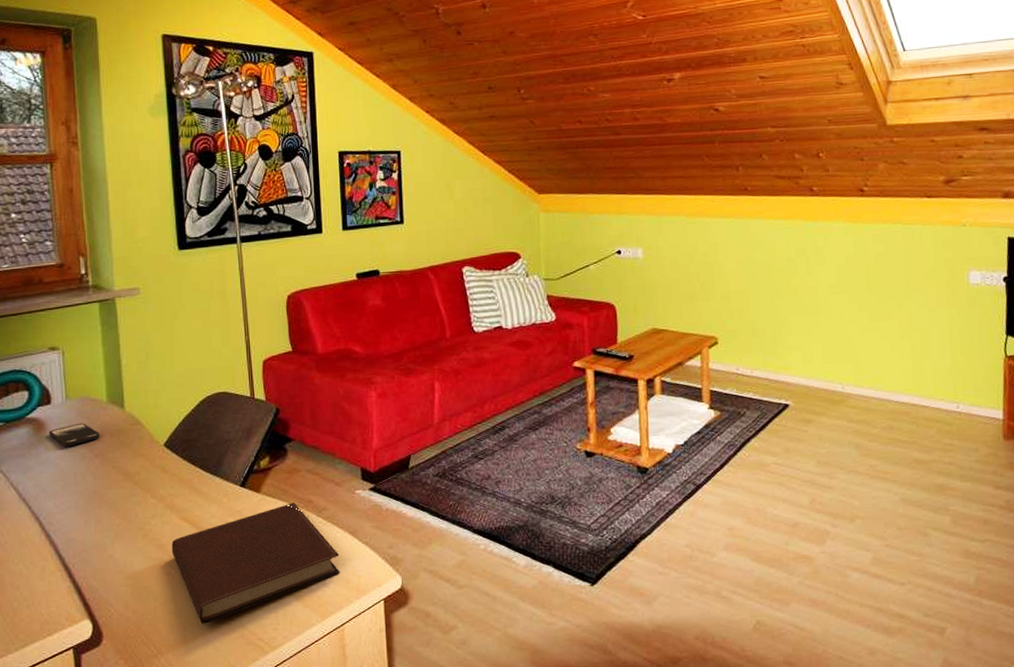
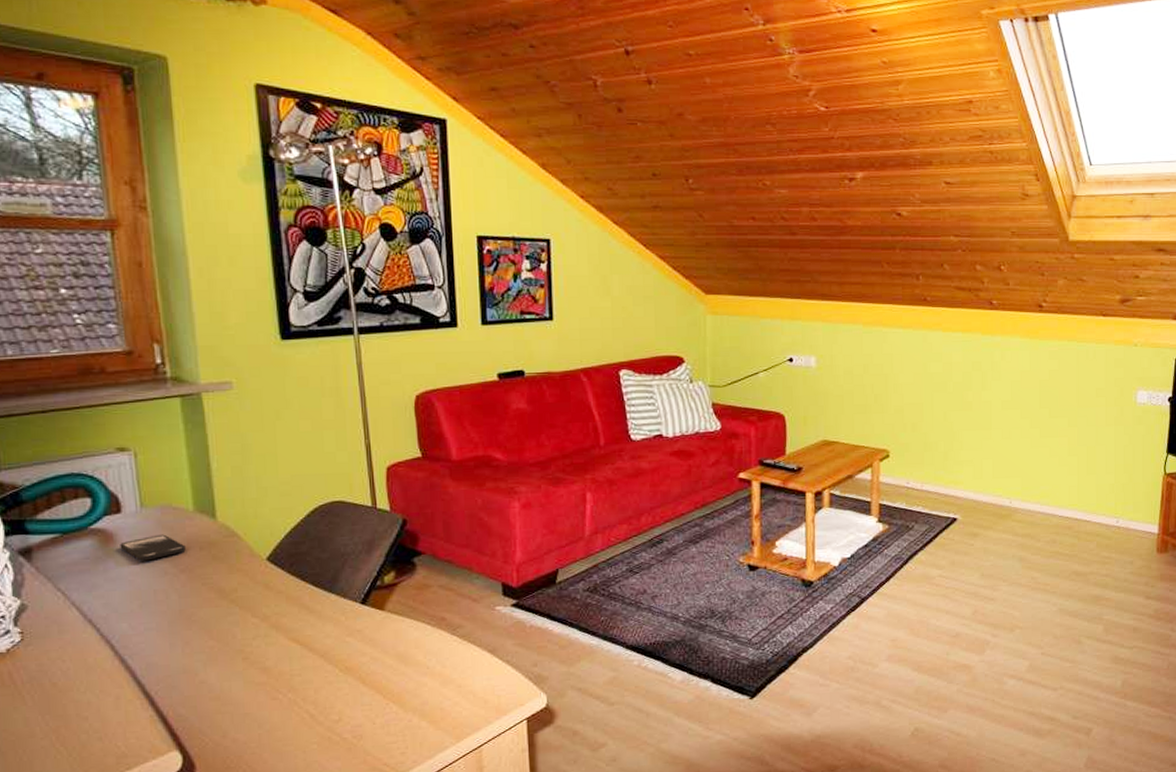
notebook: present [171,502,341,624] -> none [278,620,478,751]

